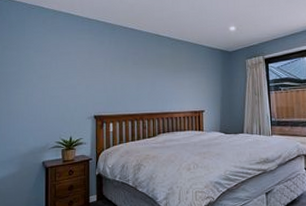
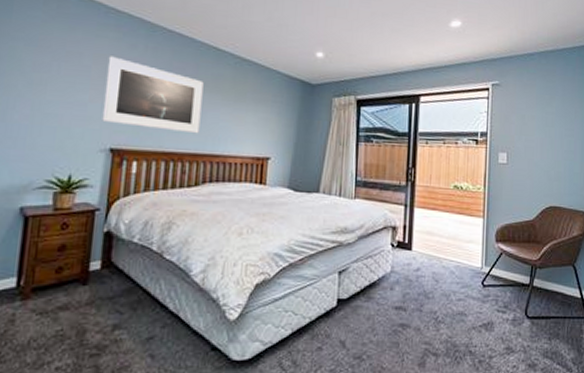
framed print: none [87,51,152,99] -> present [102,56,204,134]

